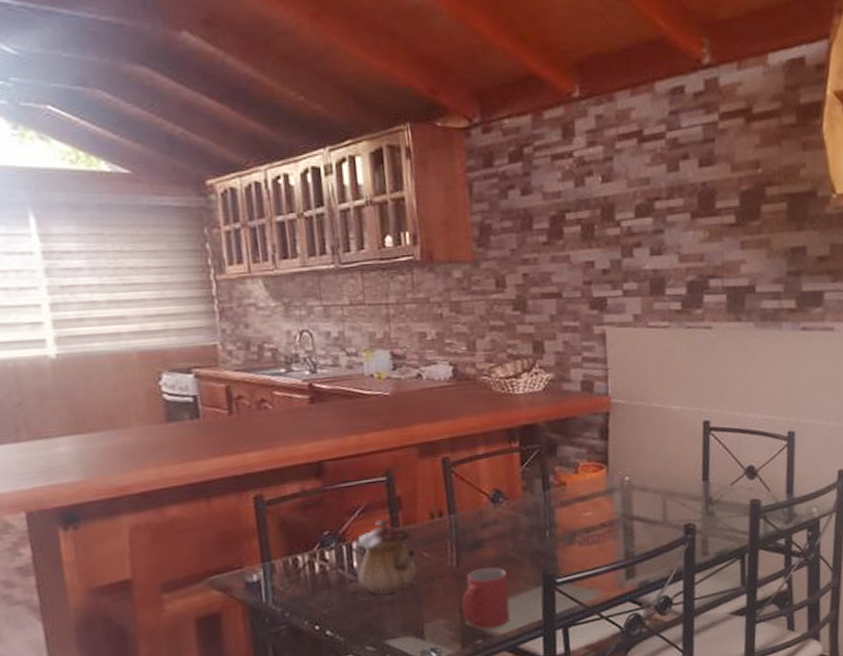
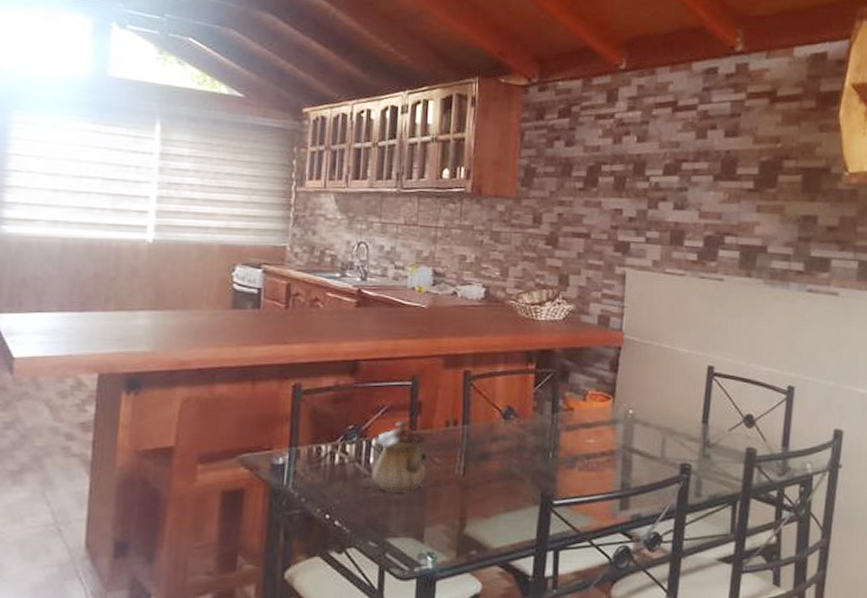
mug: present [462,567,511,629] -> none [462,480,509,541]

